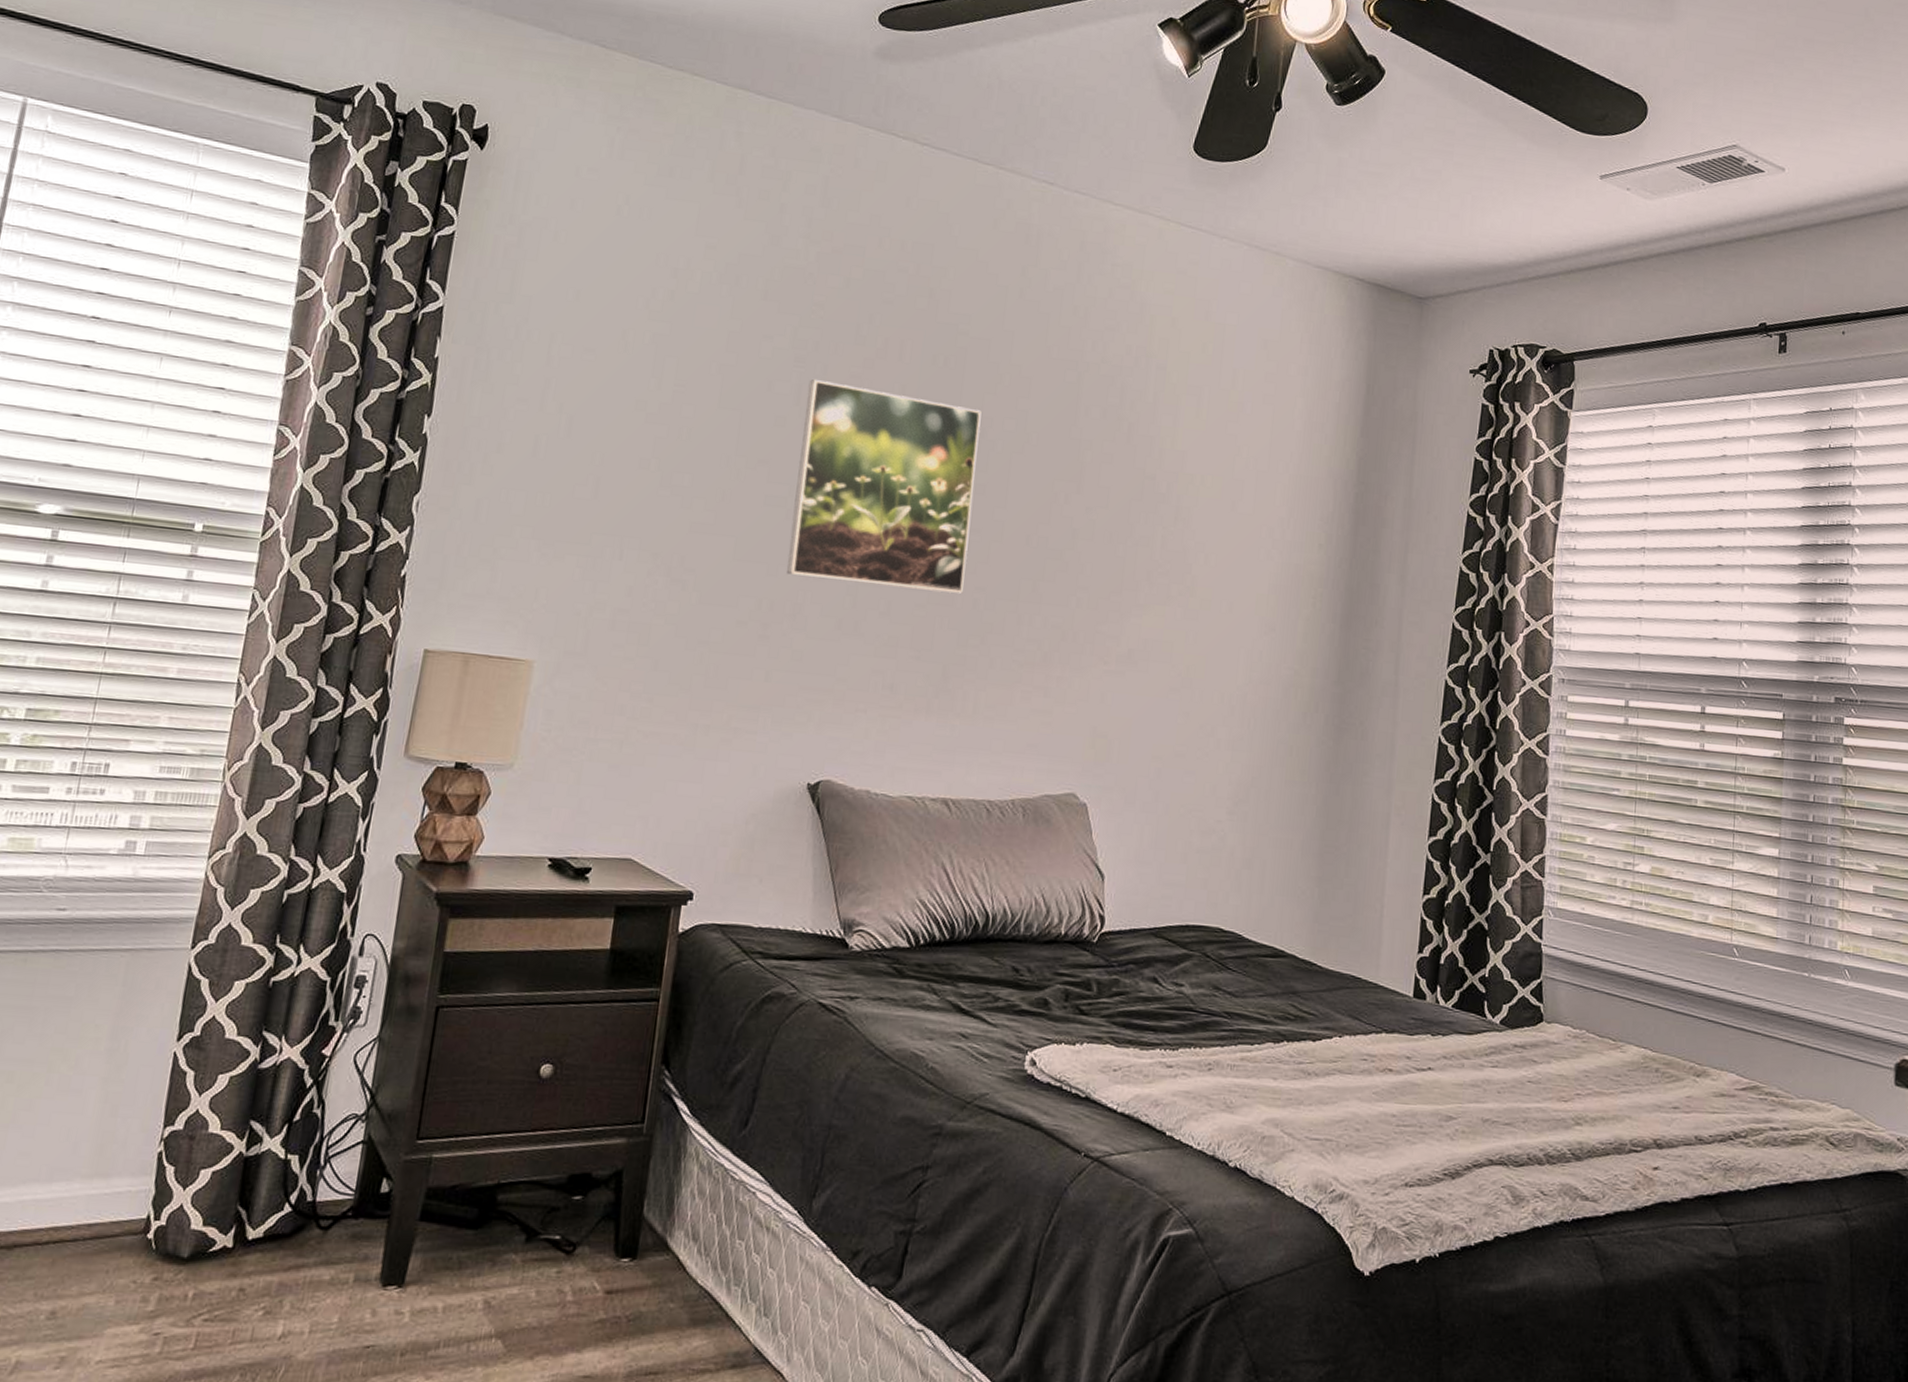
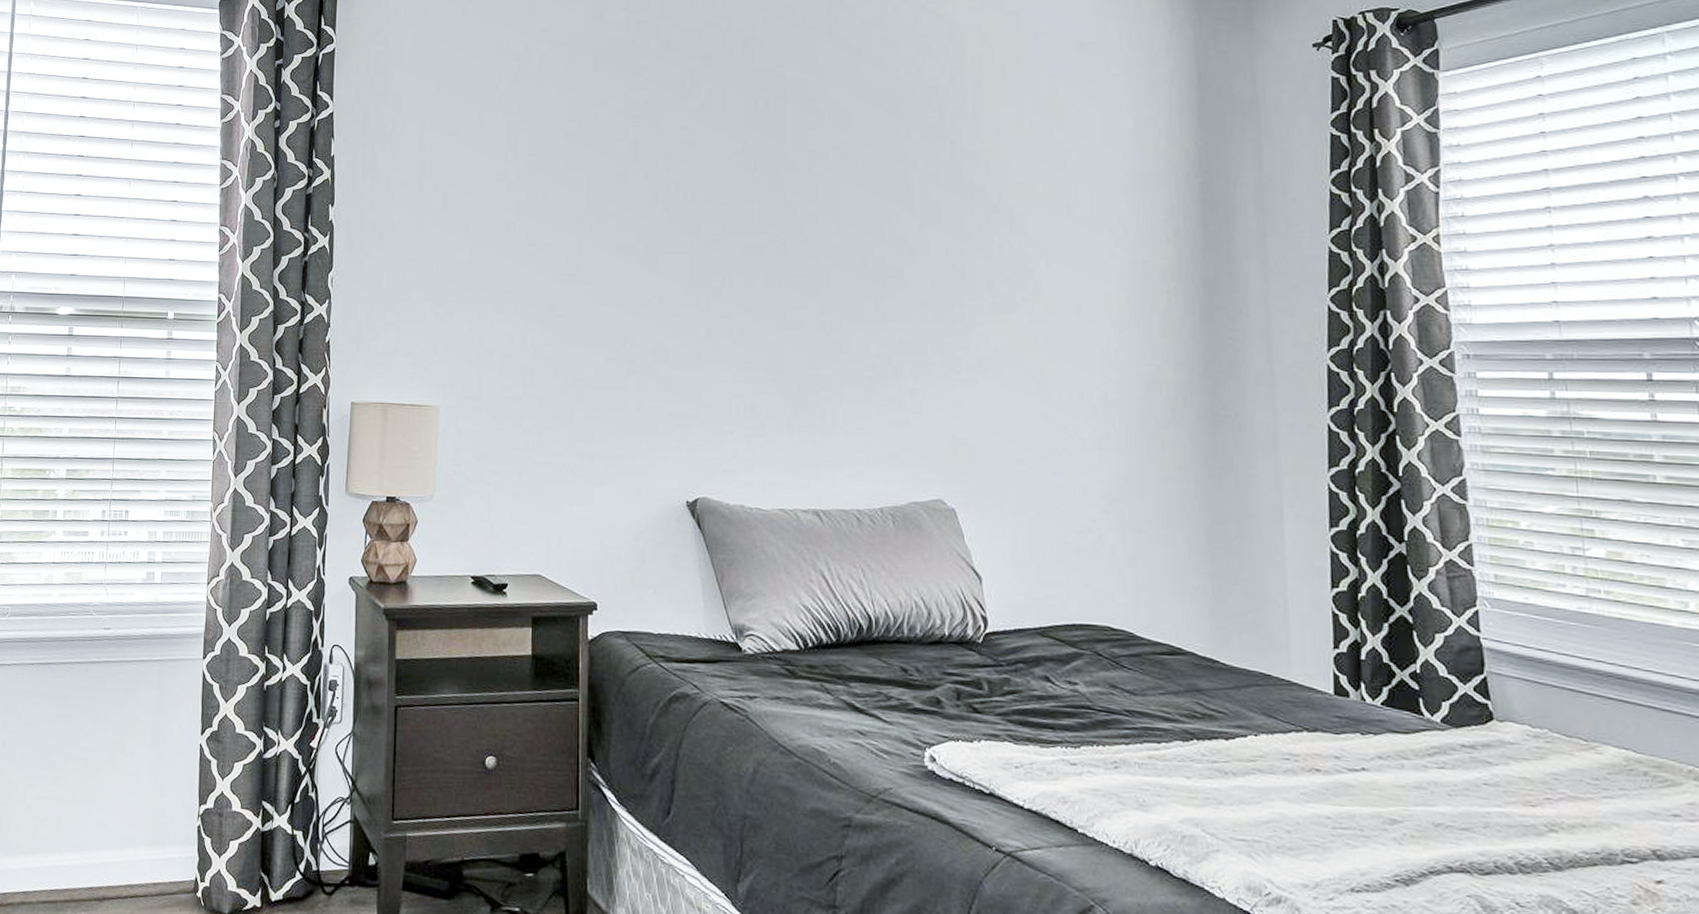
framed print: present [787,378,982,594] -> none [644,135,808,317]

